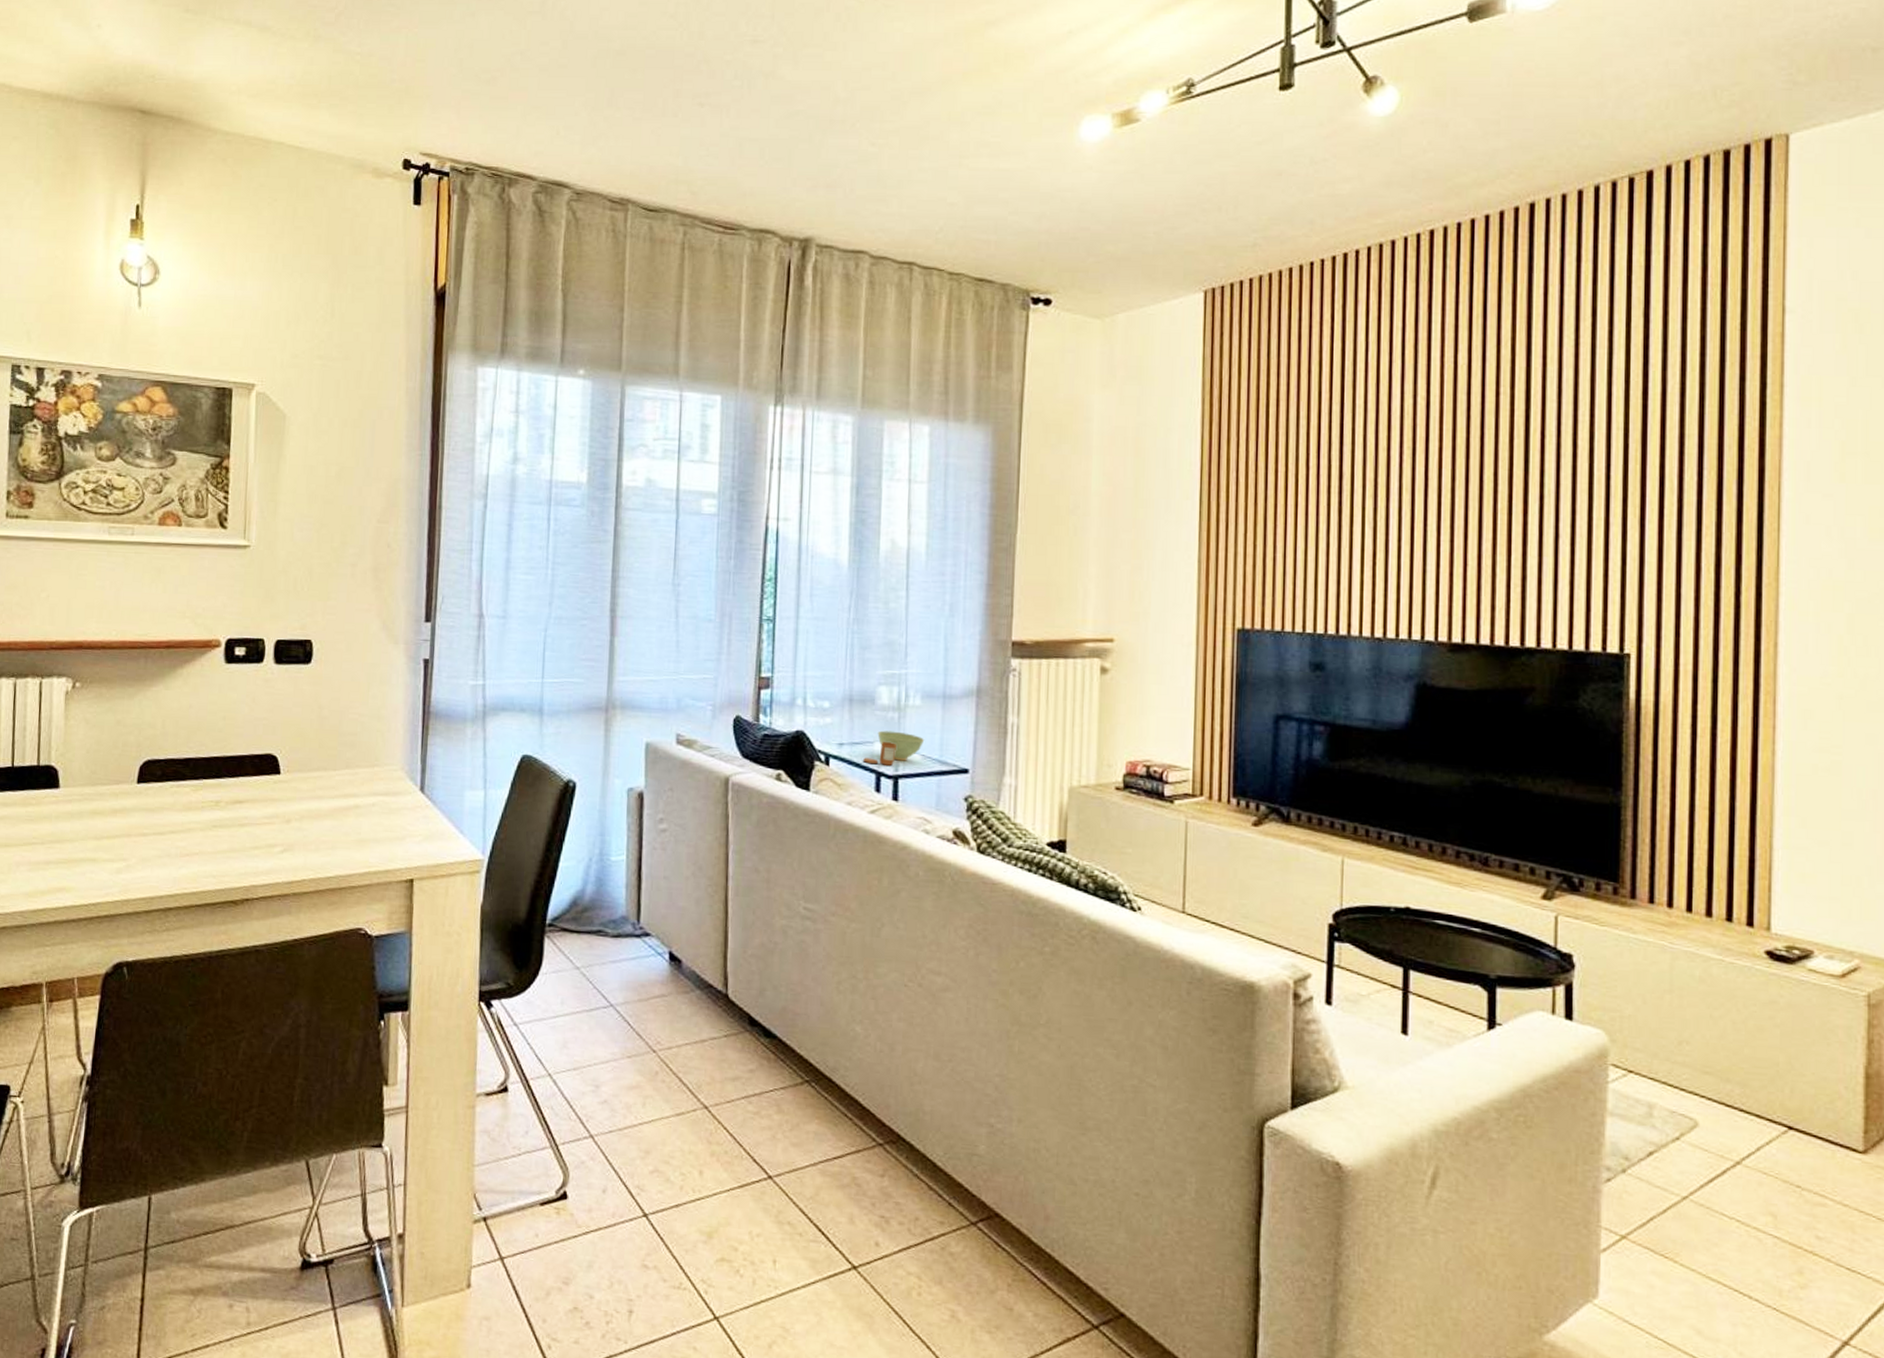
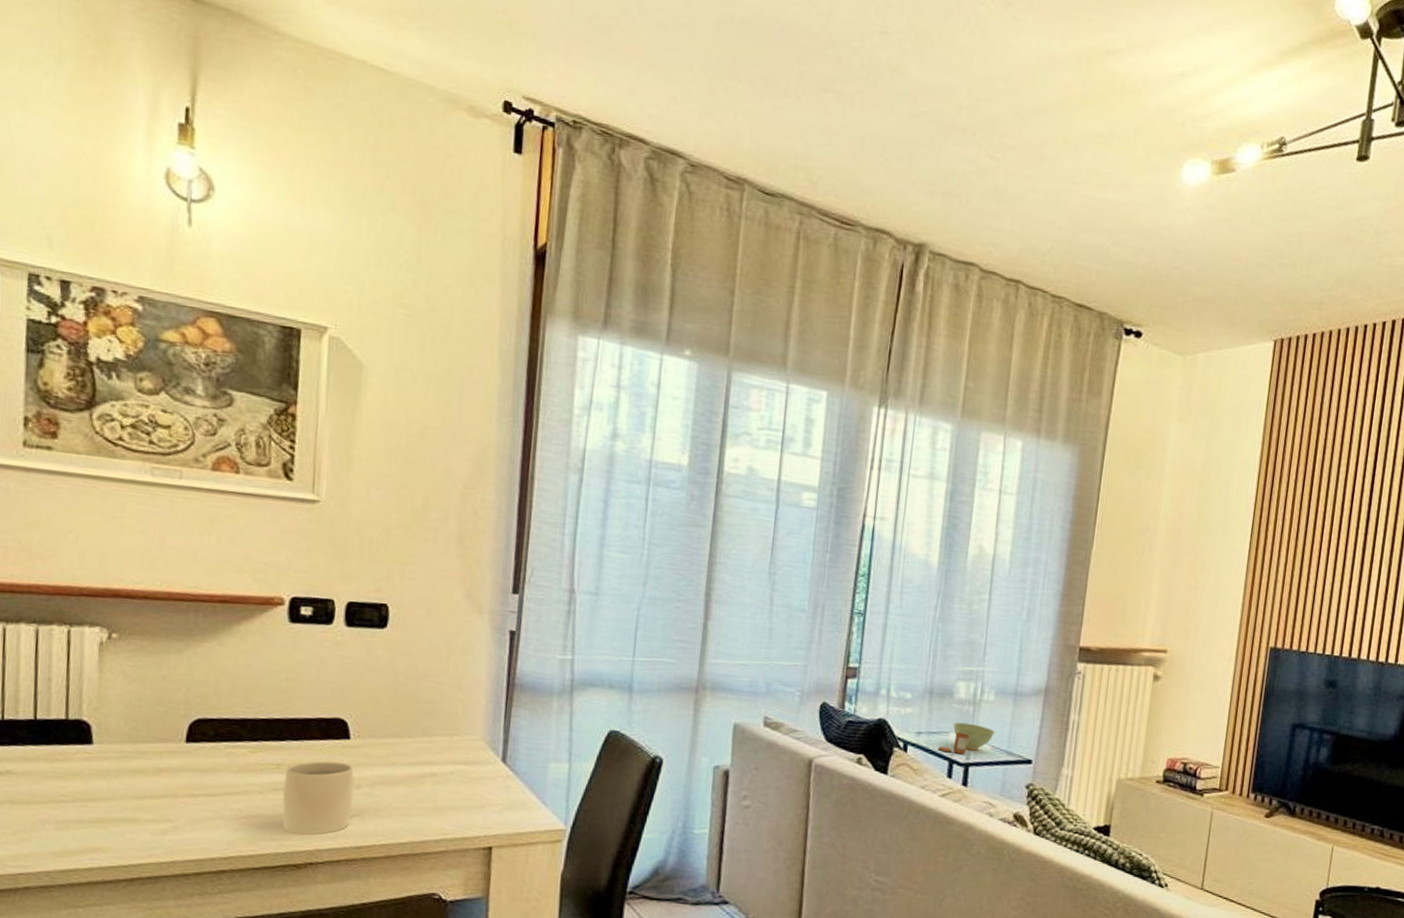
mug: none [221,797,285,871] -> present [282,761,354,835]

